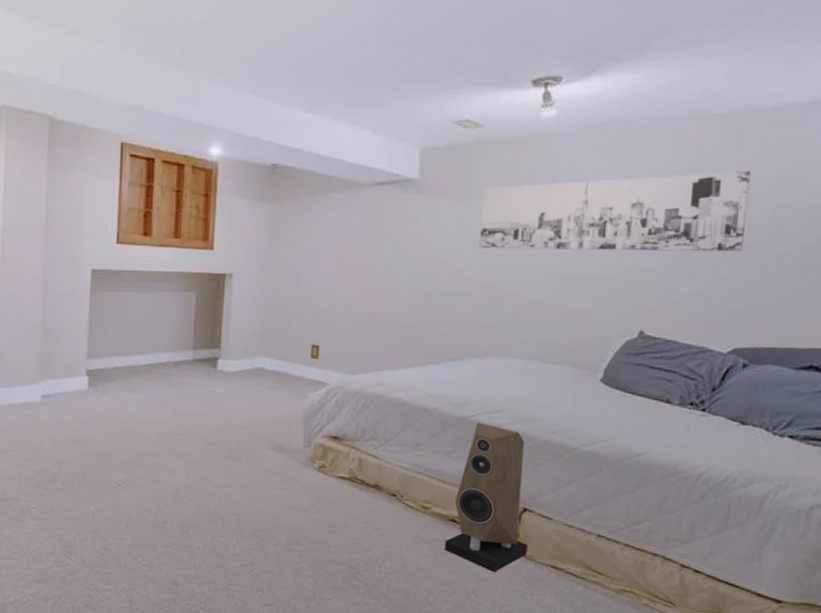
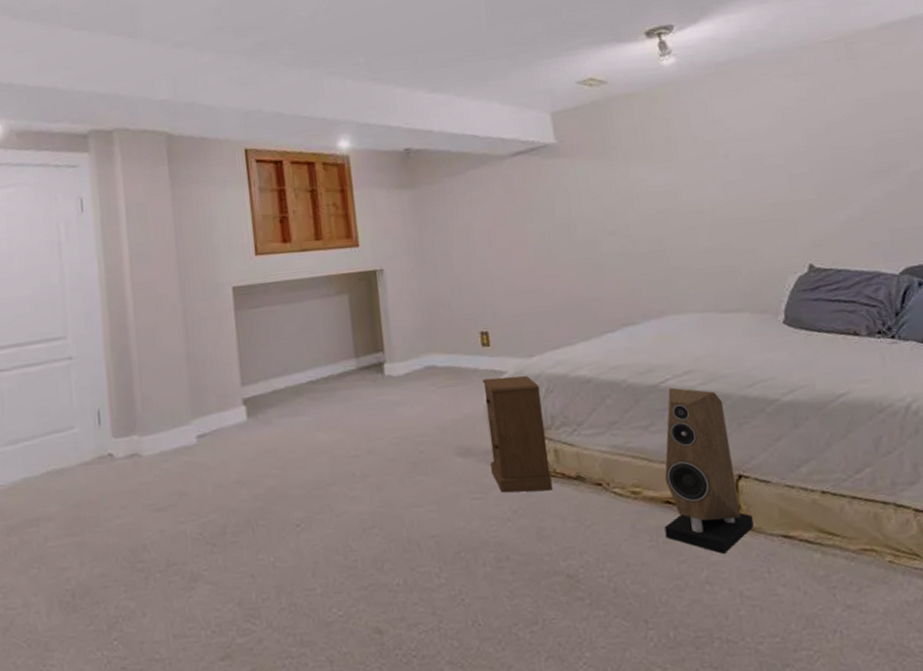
nightstand: none [298,387,356,493] -> present [481,376,553,493]
wall art: present [478,170,751,252] -> none [622,90,886,204]

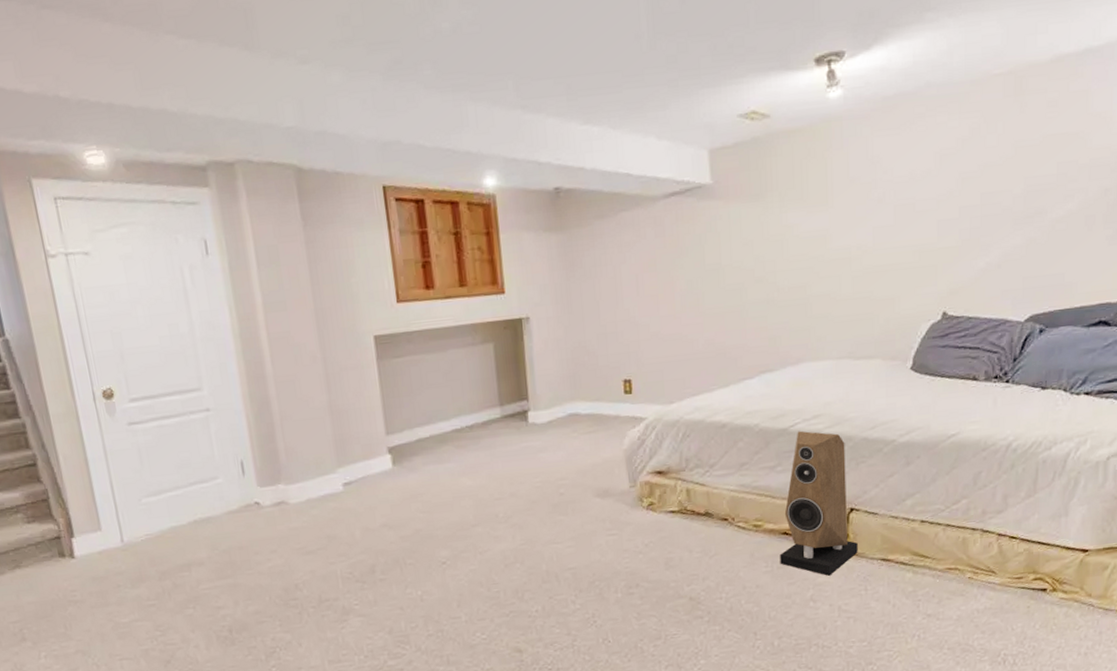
nightstand: present [481,376,553,493] -> none [622,422,682,529]

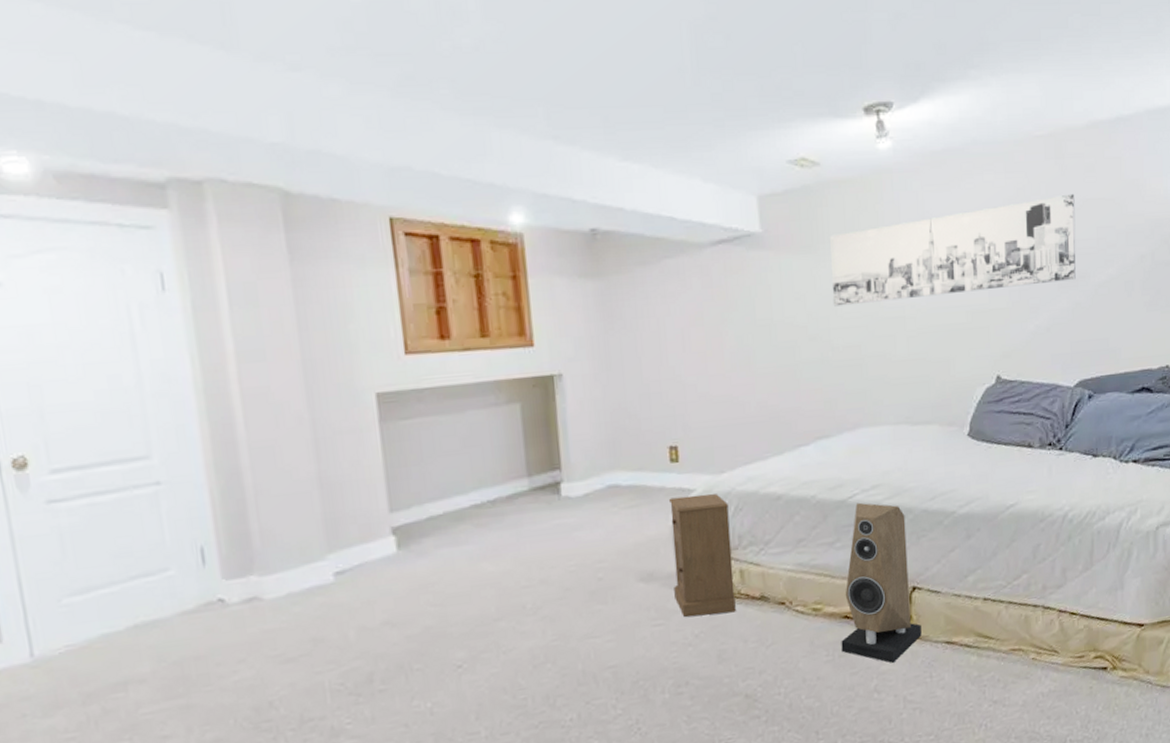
nightstand: none [622,422,682,529] -> present [668,494,736,617]
wall art: none [778,130,1034,250] -> present [830,193,1076,307]

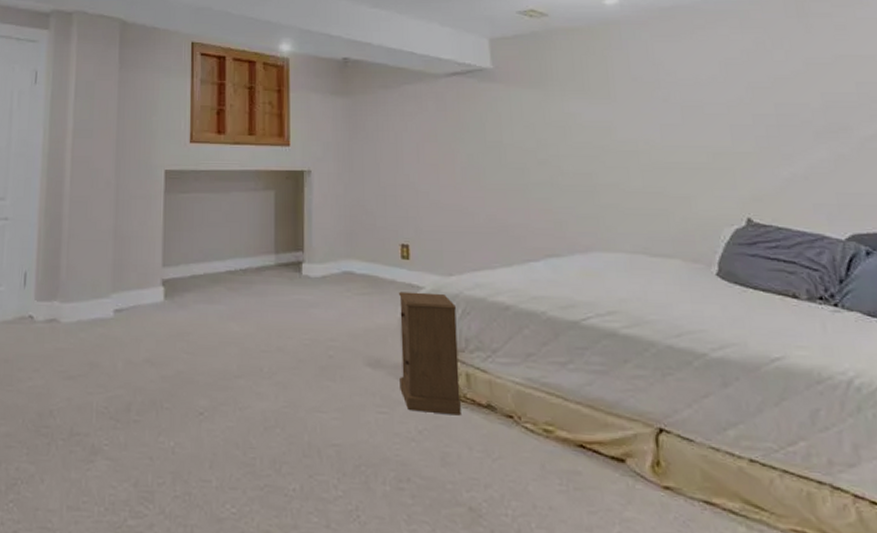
wall art: present [830,193,1076,307] -> none [559,49,835,136]
speaker: present [841,502,922,663] -> none [576,326,673,511]

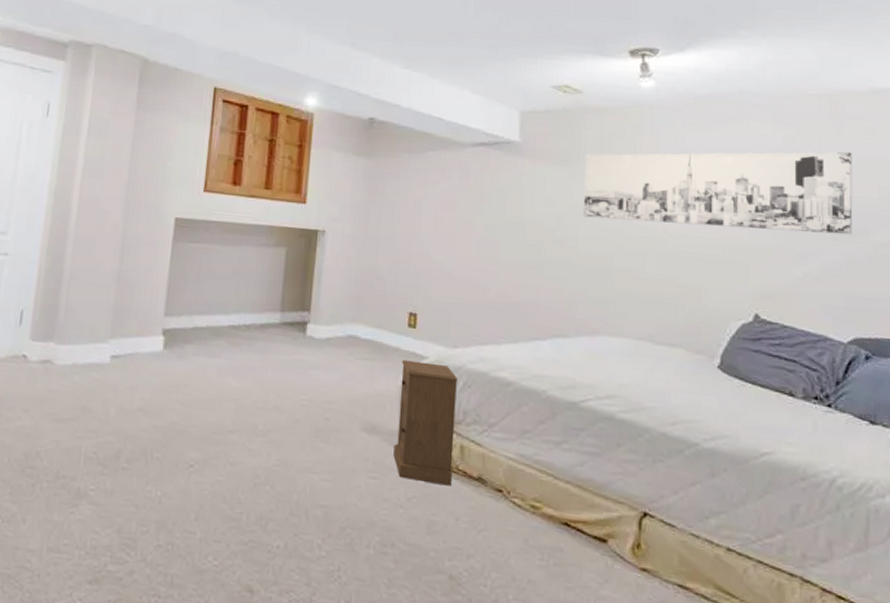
wall art: none [559,49,835,136] -> present [583,152,853,235]

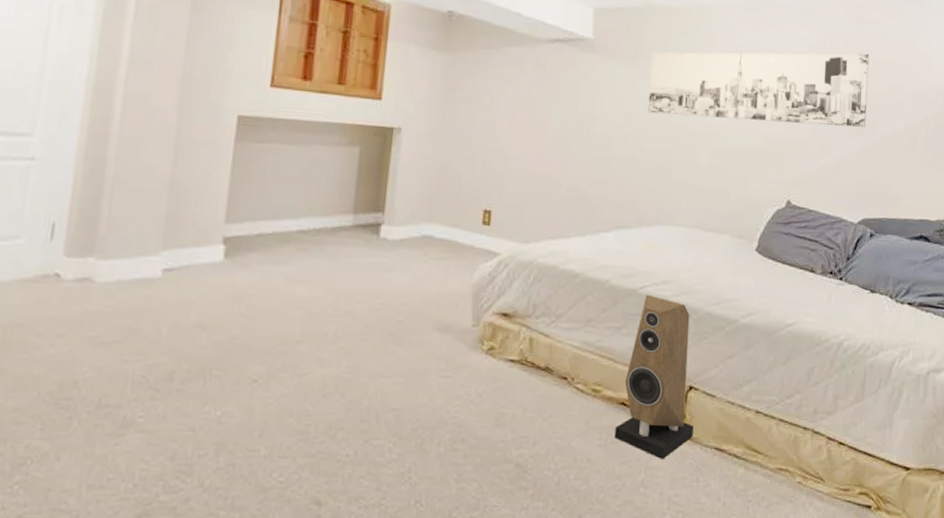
nightstand: present [393,359,457,486] -> none [465,257,528,378]
speaker: none [557,408,650,590] -> present [614,294,694,459]

